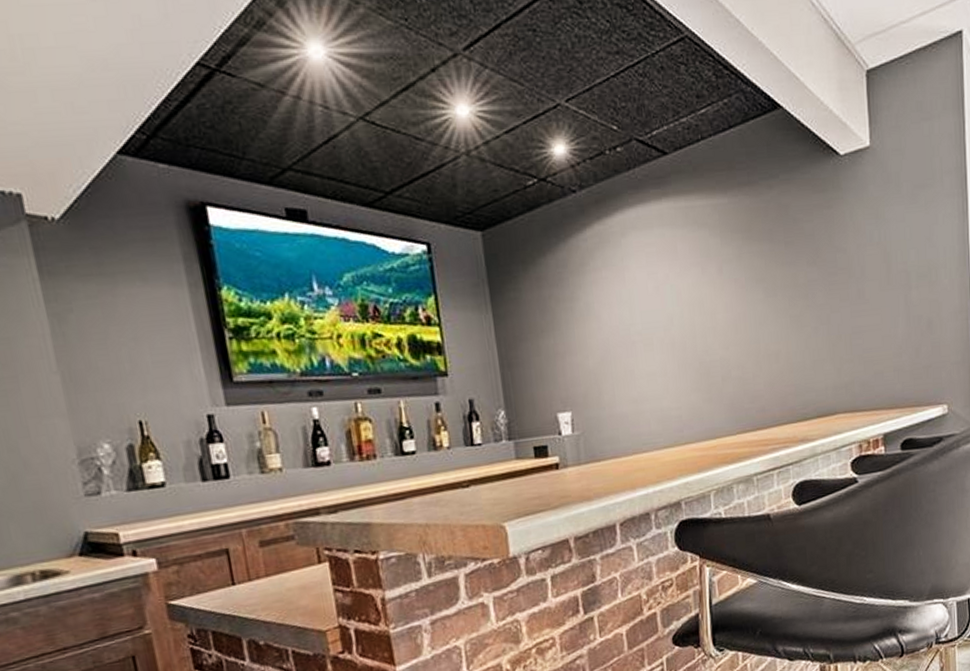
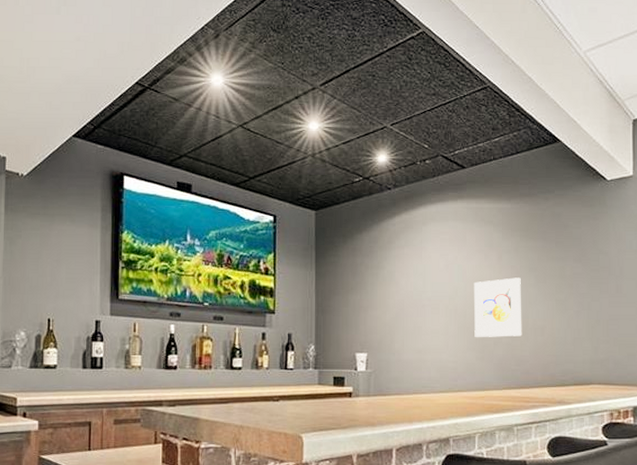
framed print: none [691,293,754,375] -> present [473,277,522,337]

